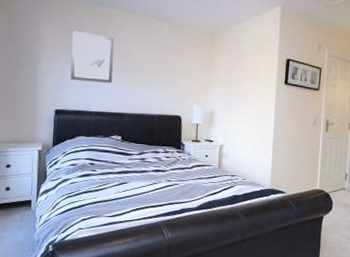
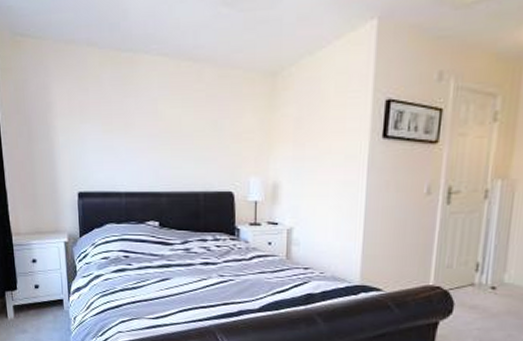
wall art: present [71,31,114,84] -> none [89,89,143,155]

